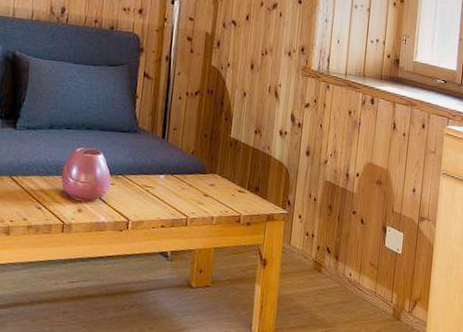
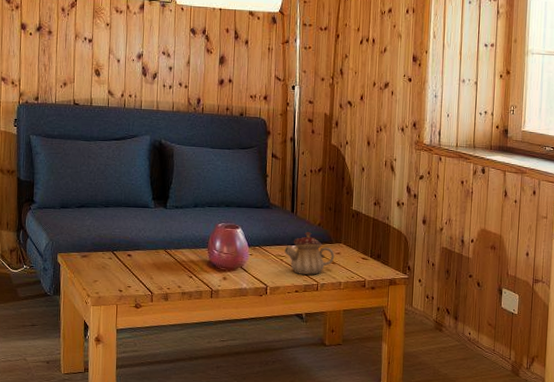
teapot: none [151,160,208,208] -> present [284,232,335,275]

